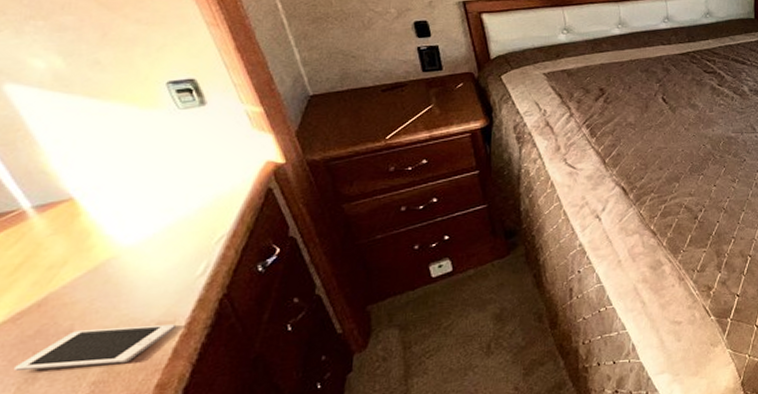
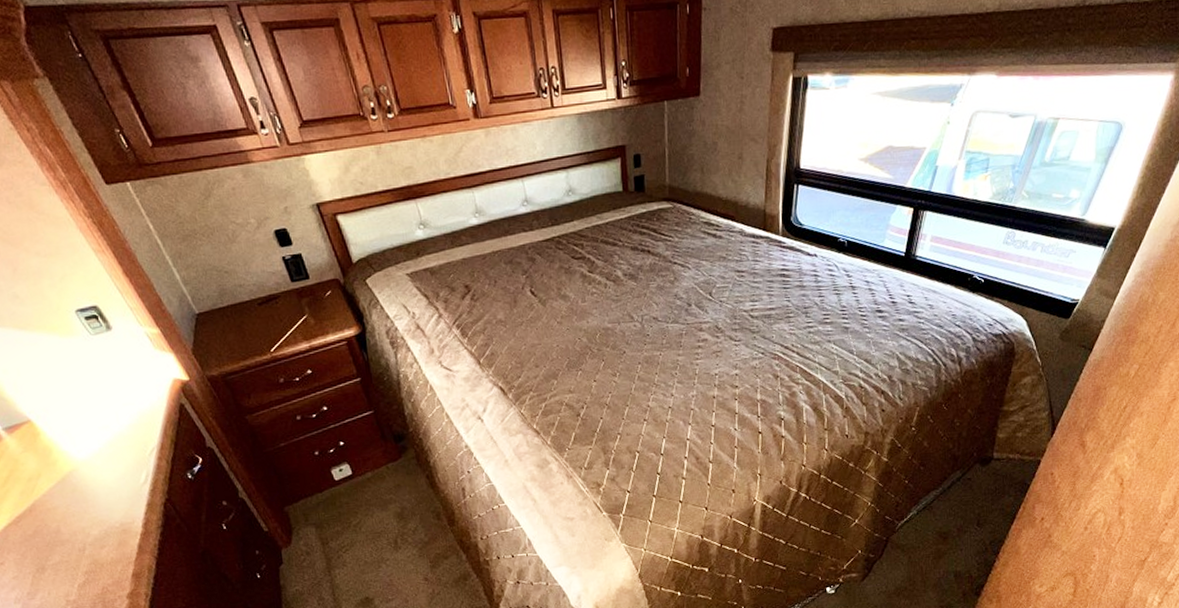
cell phone: present [14,324,177,372] -> none [27,525,136,564]

